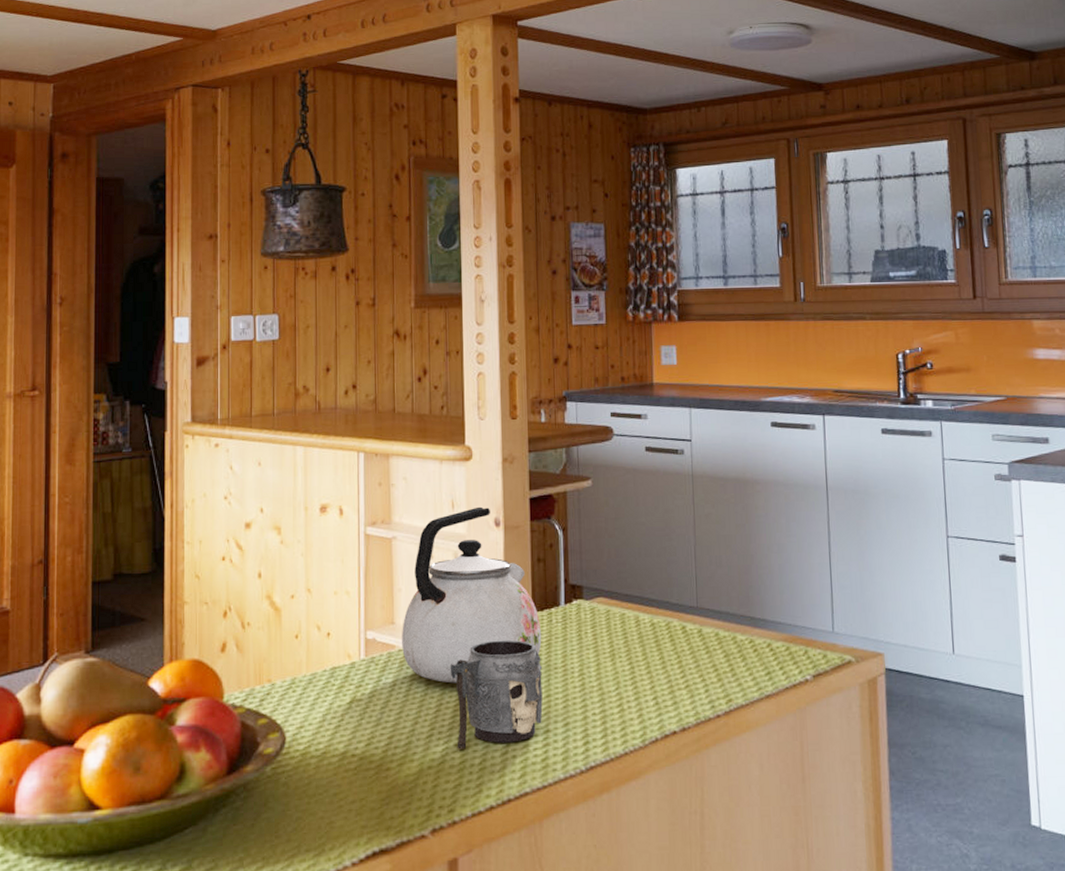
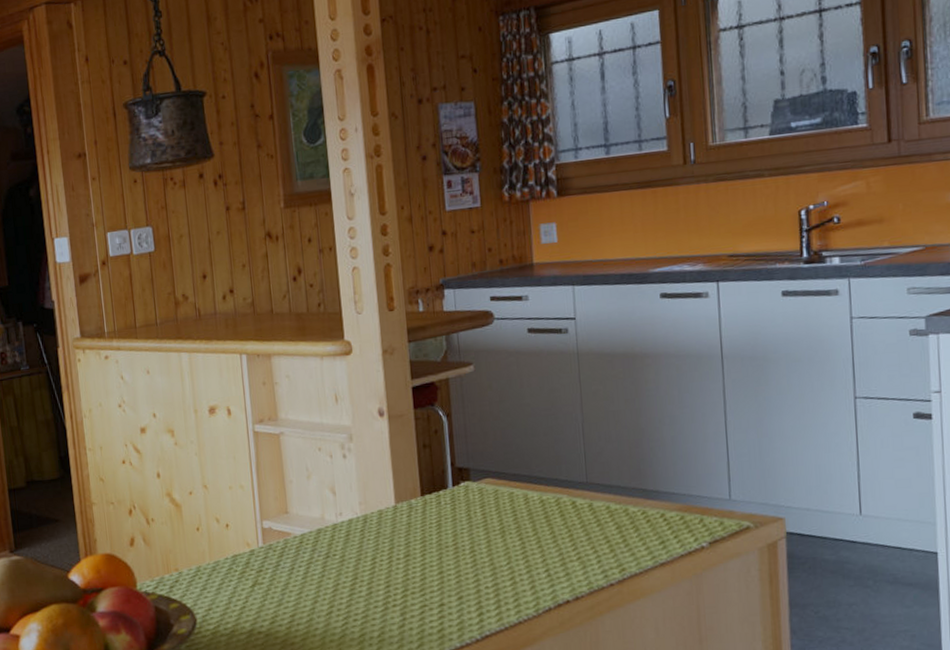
kettle: present [402,506,542,683] -> none [296,398,432,565]
mug: present [450,640,543,750] -> none [344,522,437,624]

